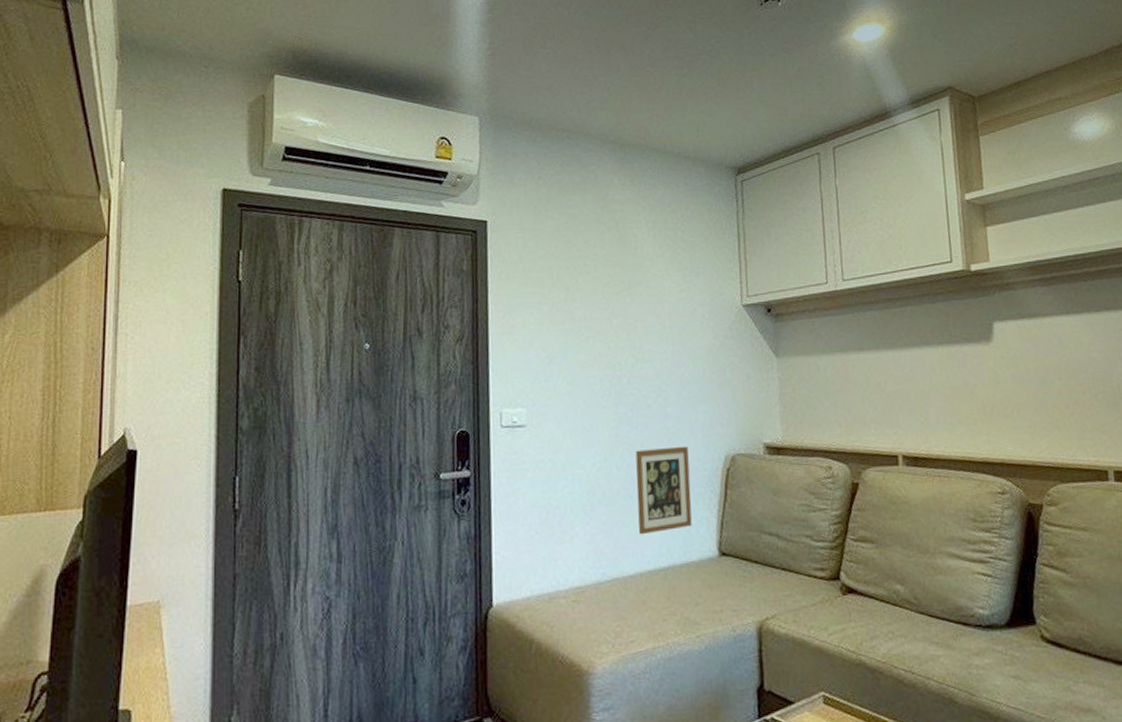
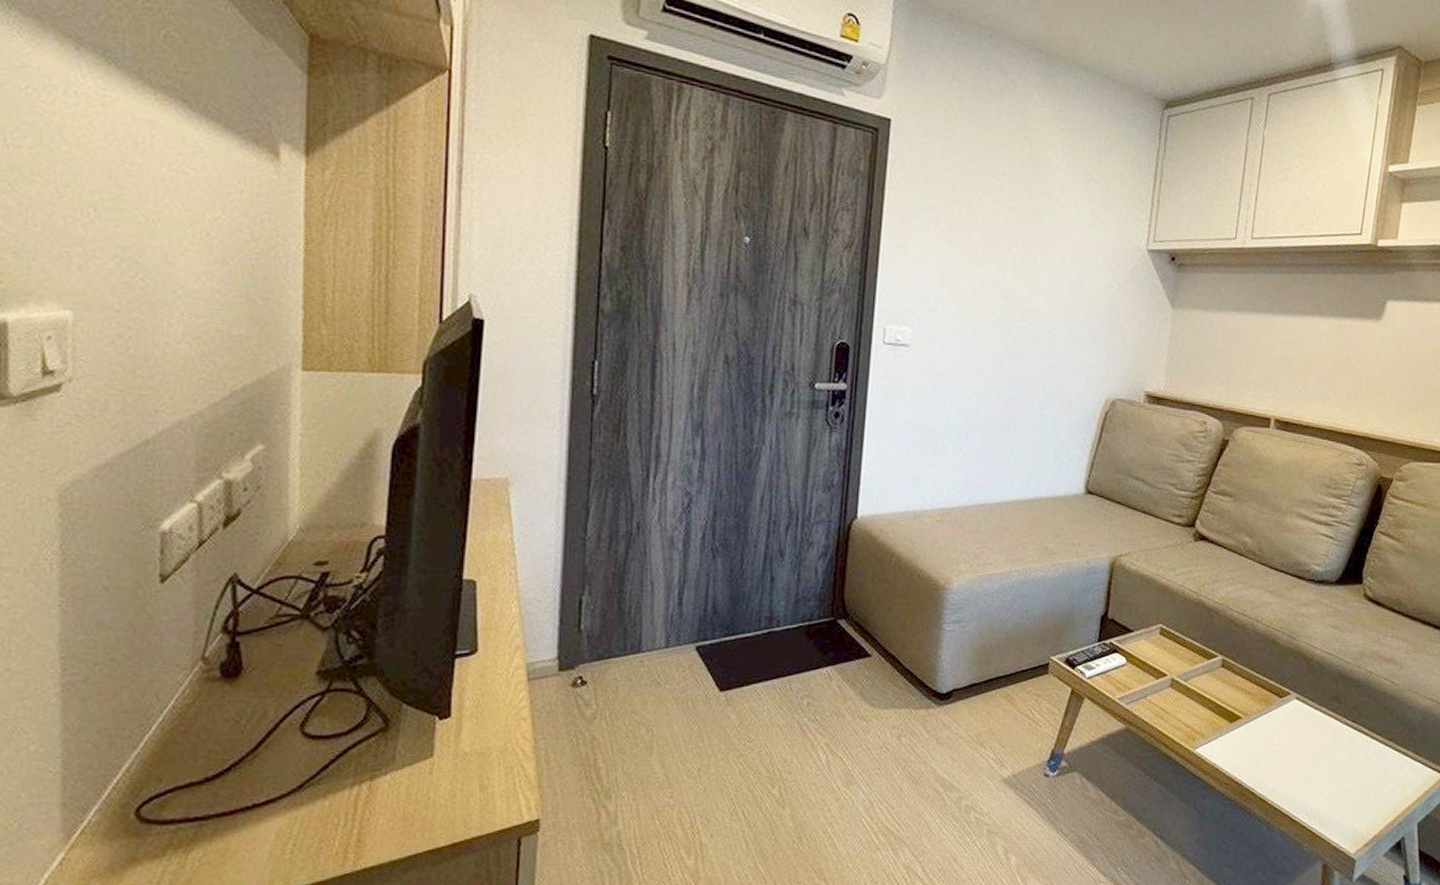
picture frame: present [635,446,692,535] -> none [1011,383,1072,466]

